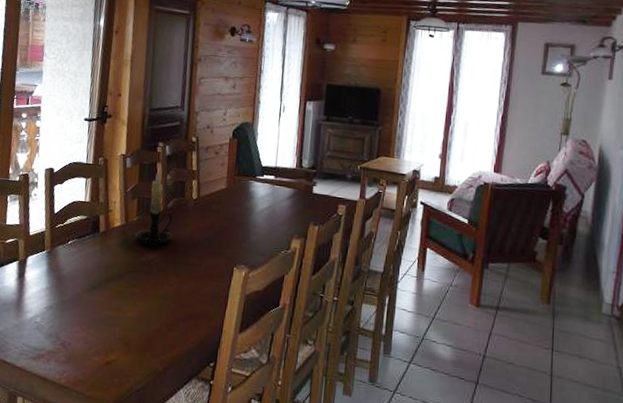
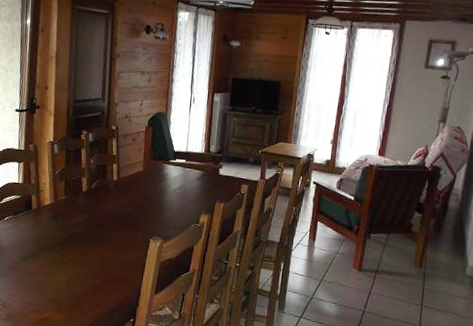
candle holder: present [134,172,174,246] -> none [62,157,97,221]

